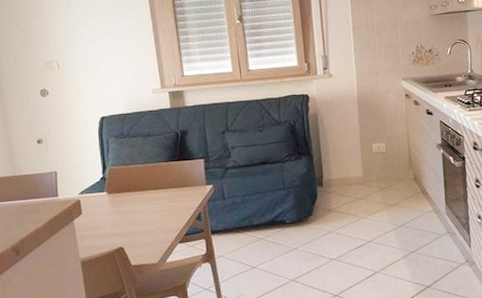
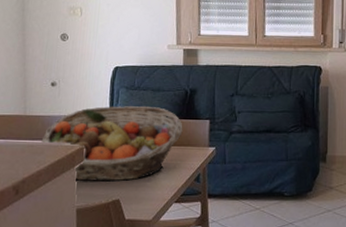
fruit basket: none [35,152,178,234] -> present [41,106,183,181]

